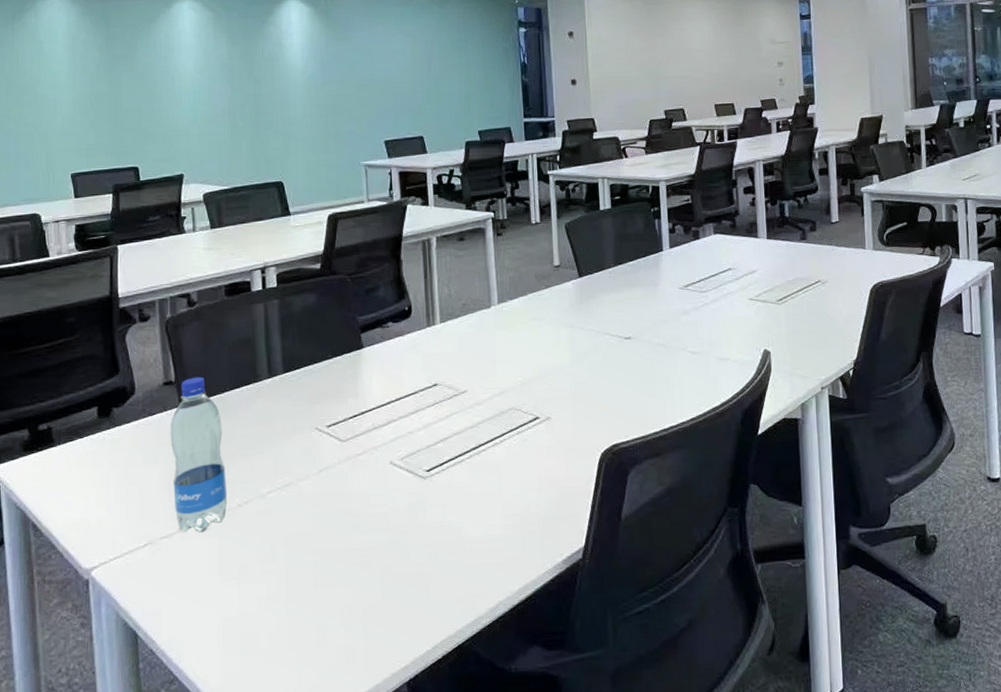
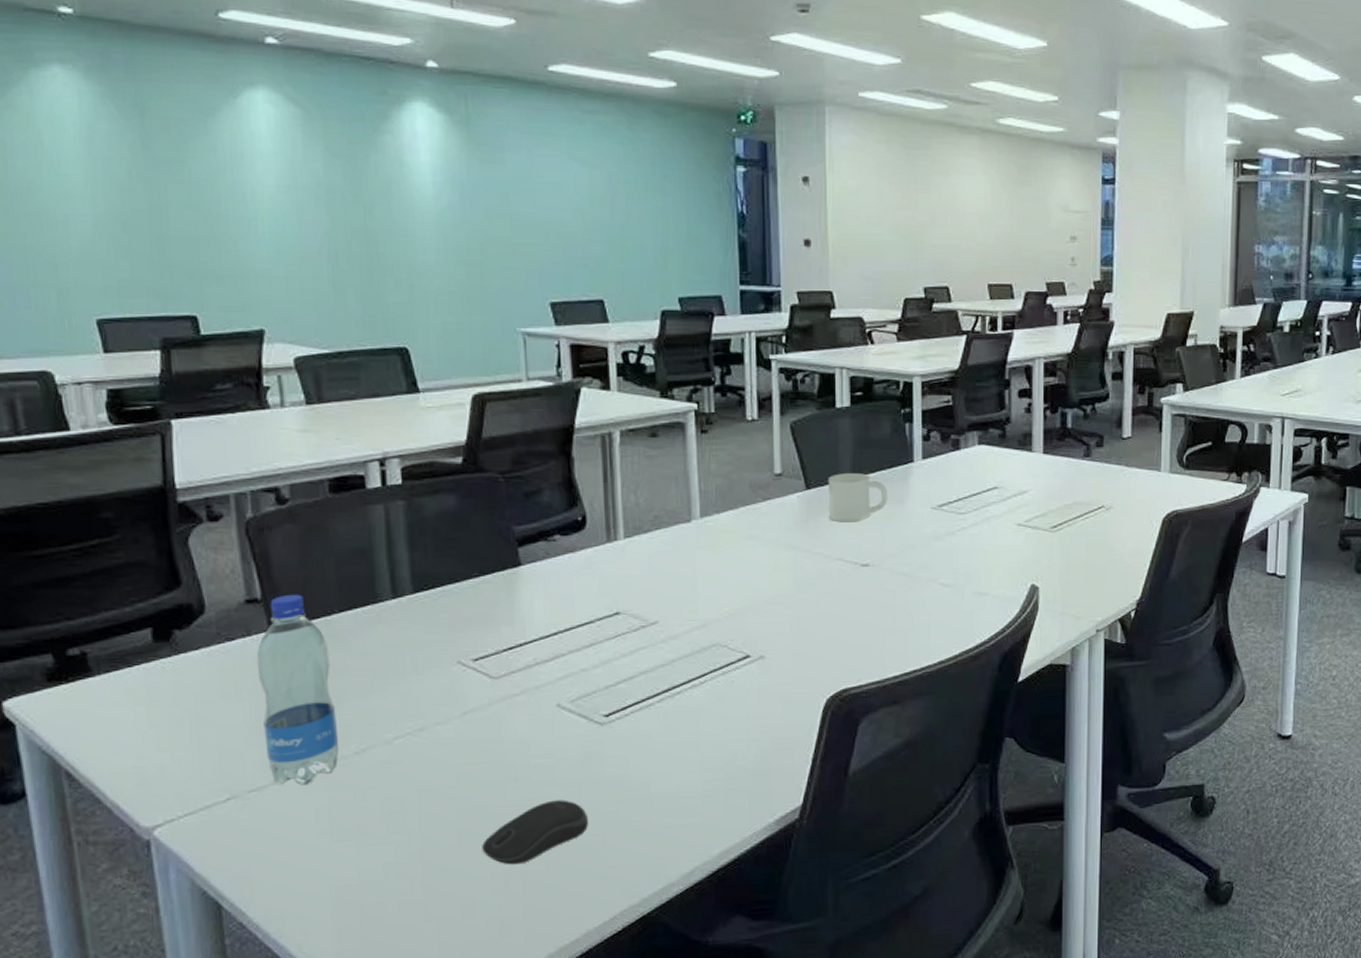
computer mouse: none [333,543,414,600] -> present [482,800,588,865]
mug: none [595,262,643,303] -> present [827,473,887,523]

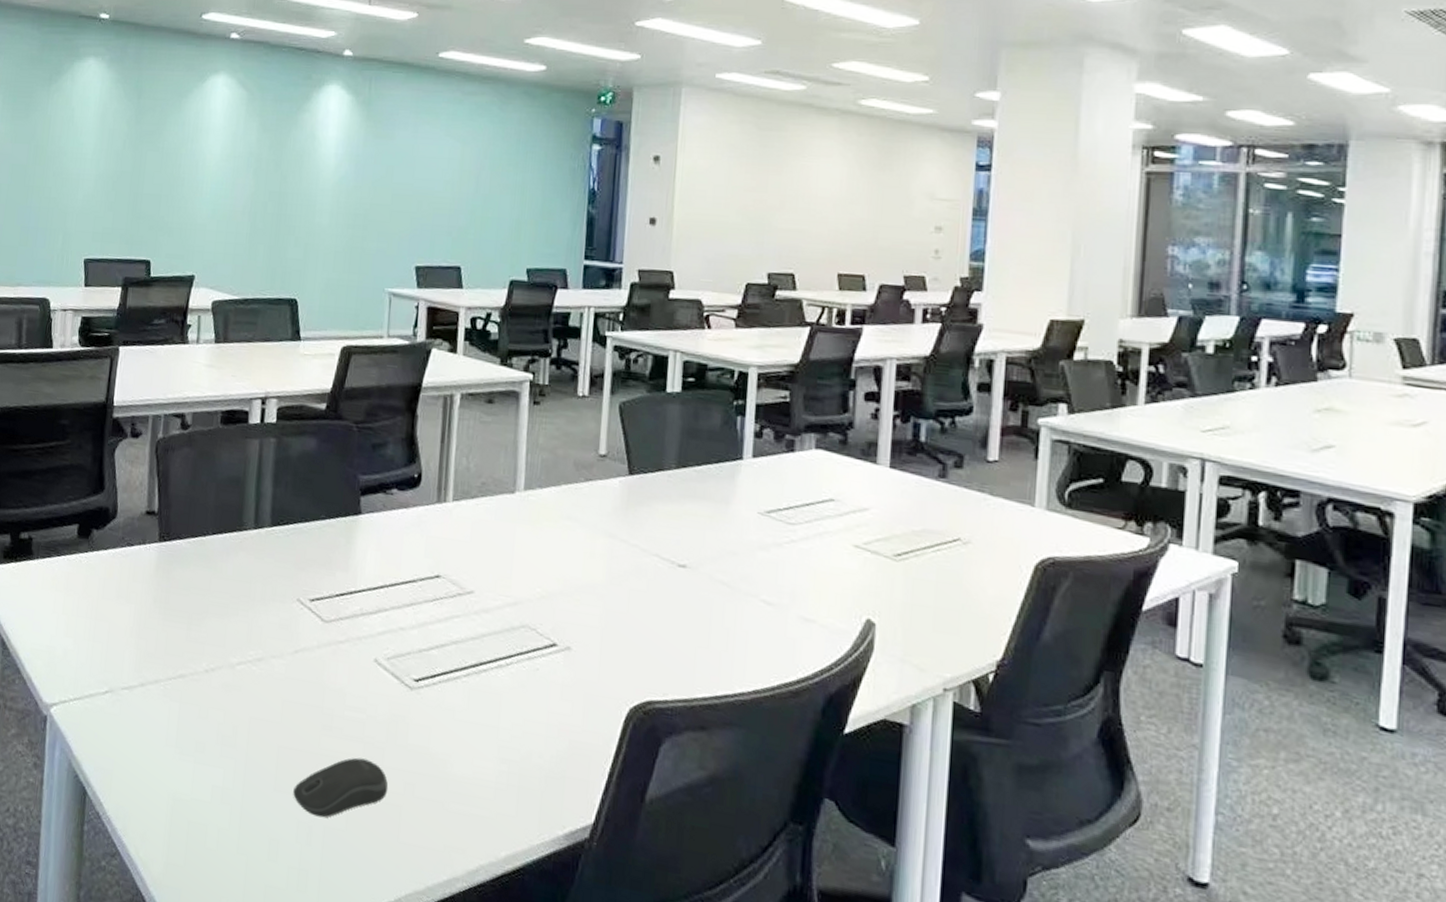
bottle: present [256,594,340,784] -> none [140,511,200,692]
mug: present [827,473,887,523] -> none [650,462,712,517]

